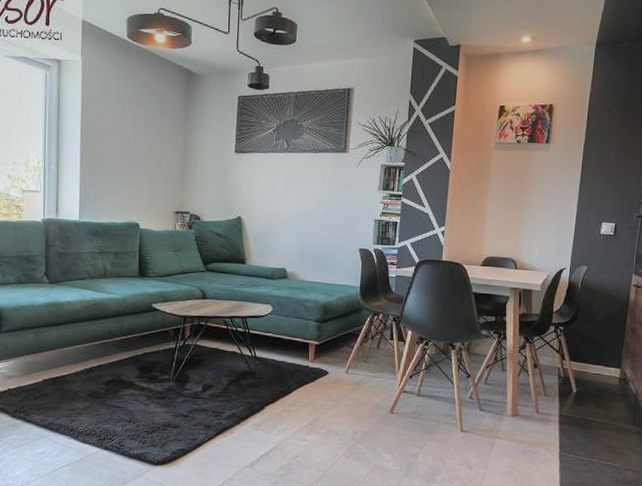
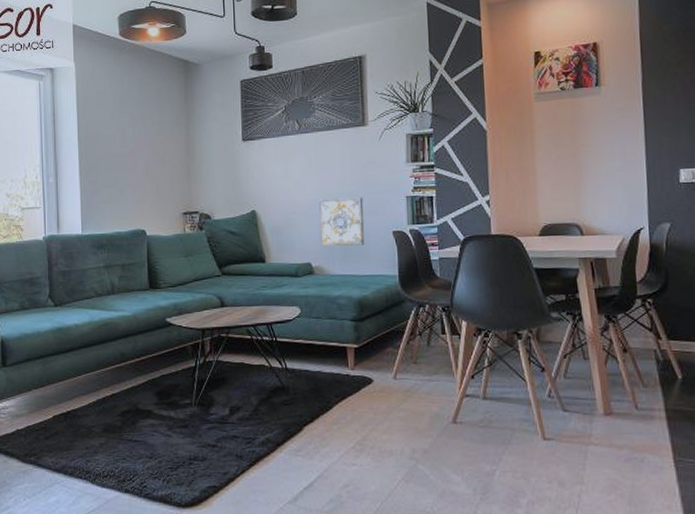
wall art: none [296,213,337,258] -> present [319,197,365,246]

